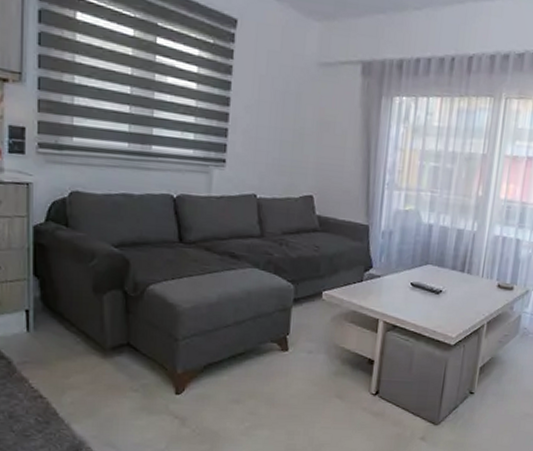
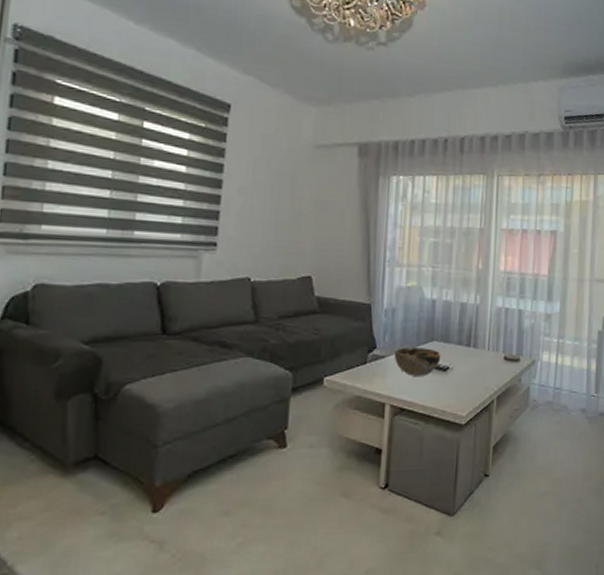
decorative bowl: none [389,269,435,297] -> present [394,348,441,376]

